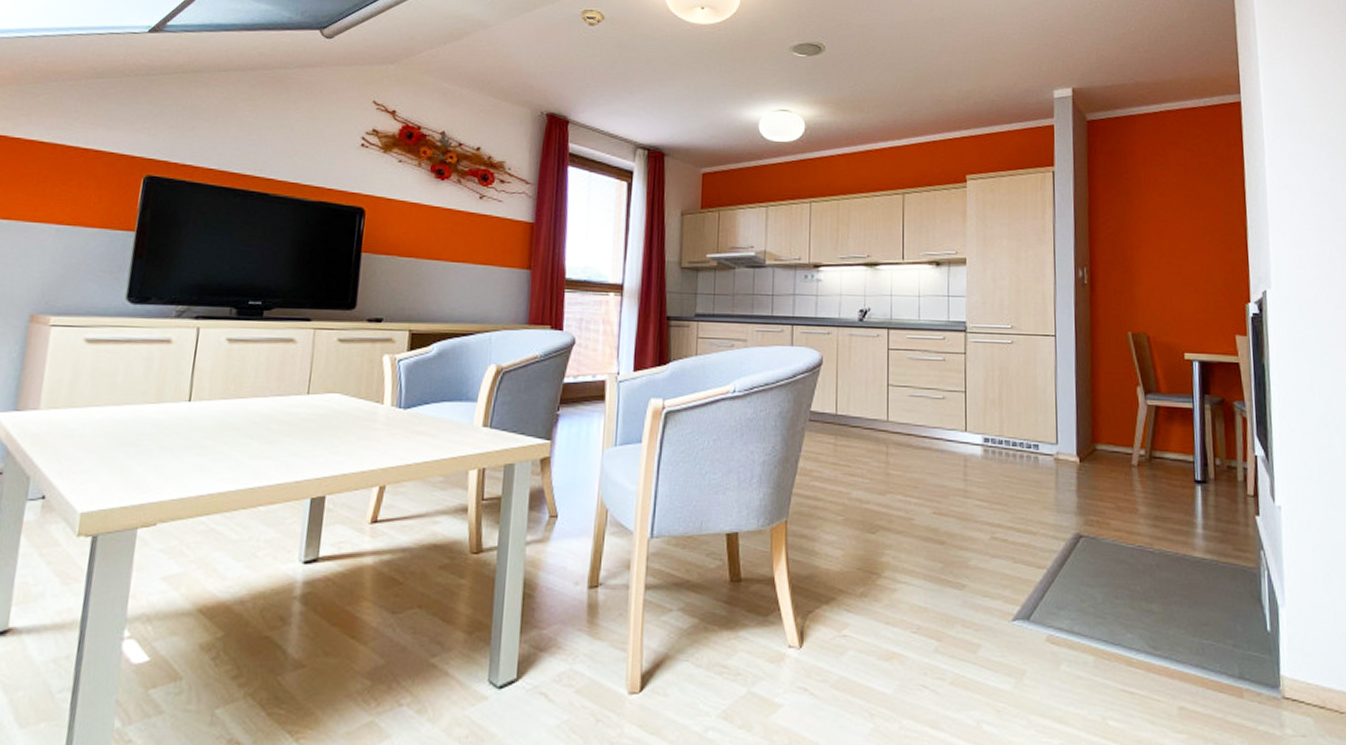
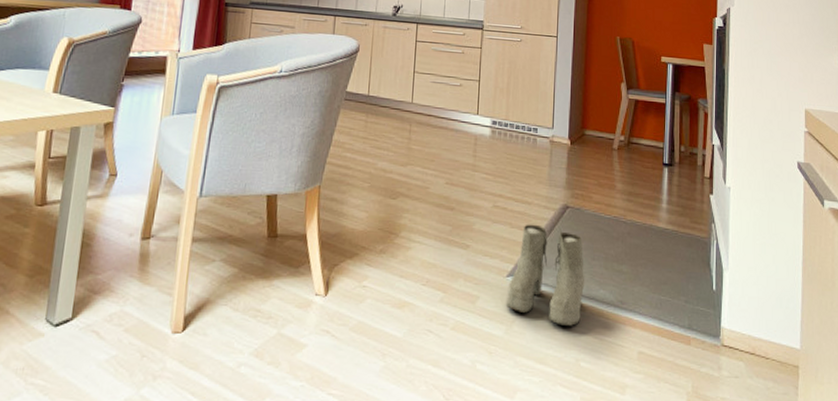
boots: none [1013,557,1108,677] -> present [506,224,585,326]

